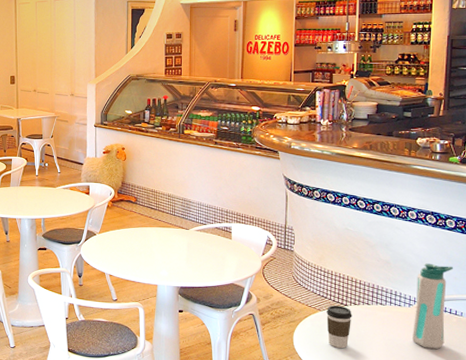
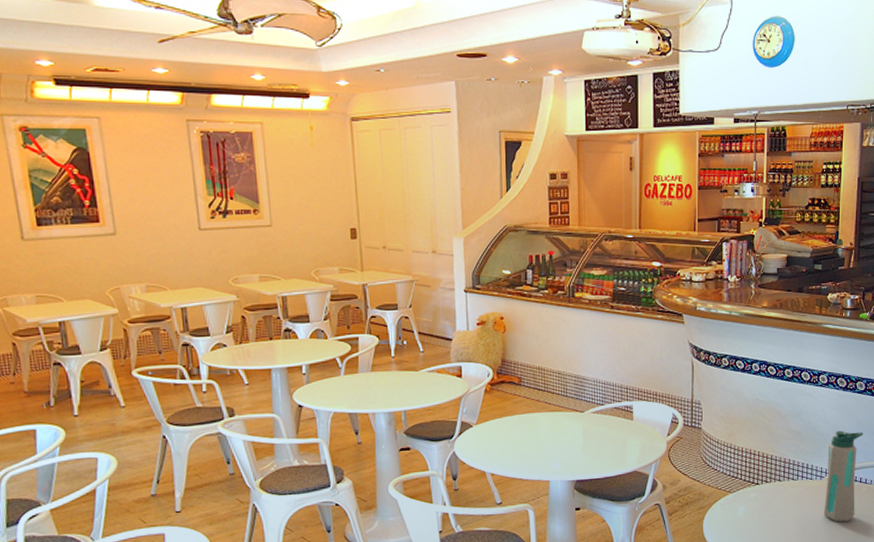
coffee cup: present [326,305,352,348] -> none [737,485,764,532]

